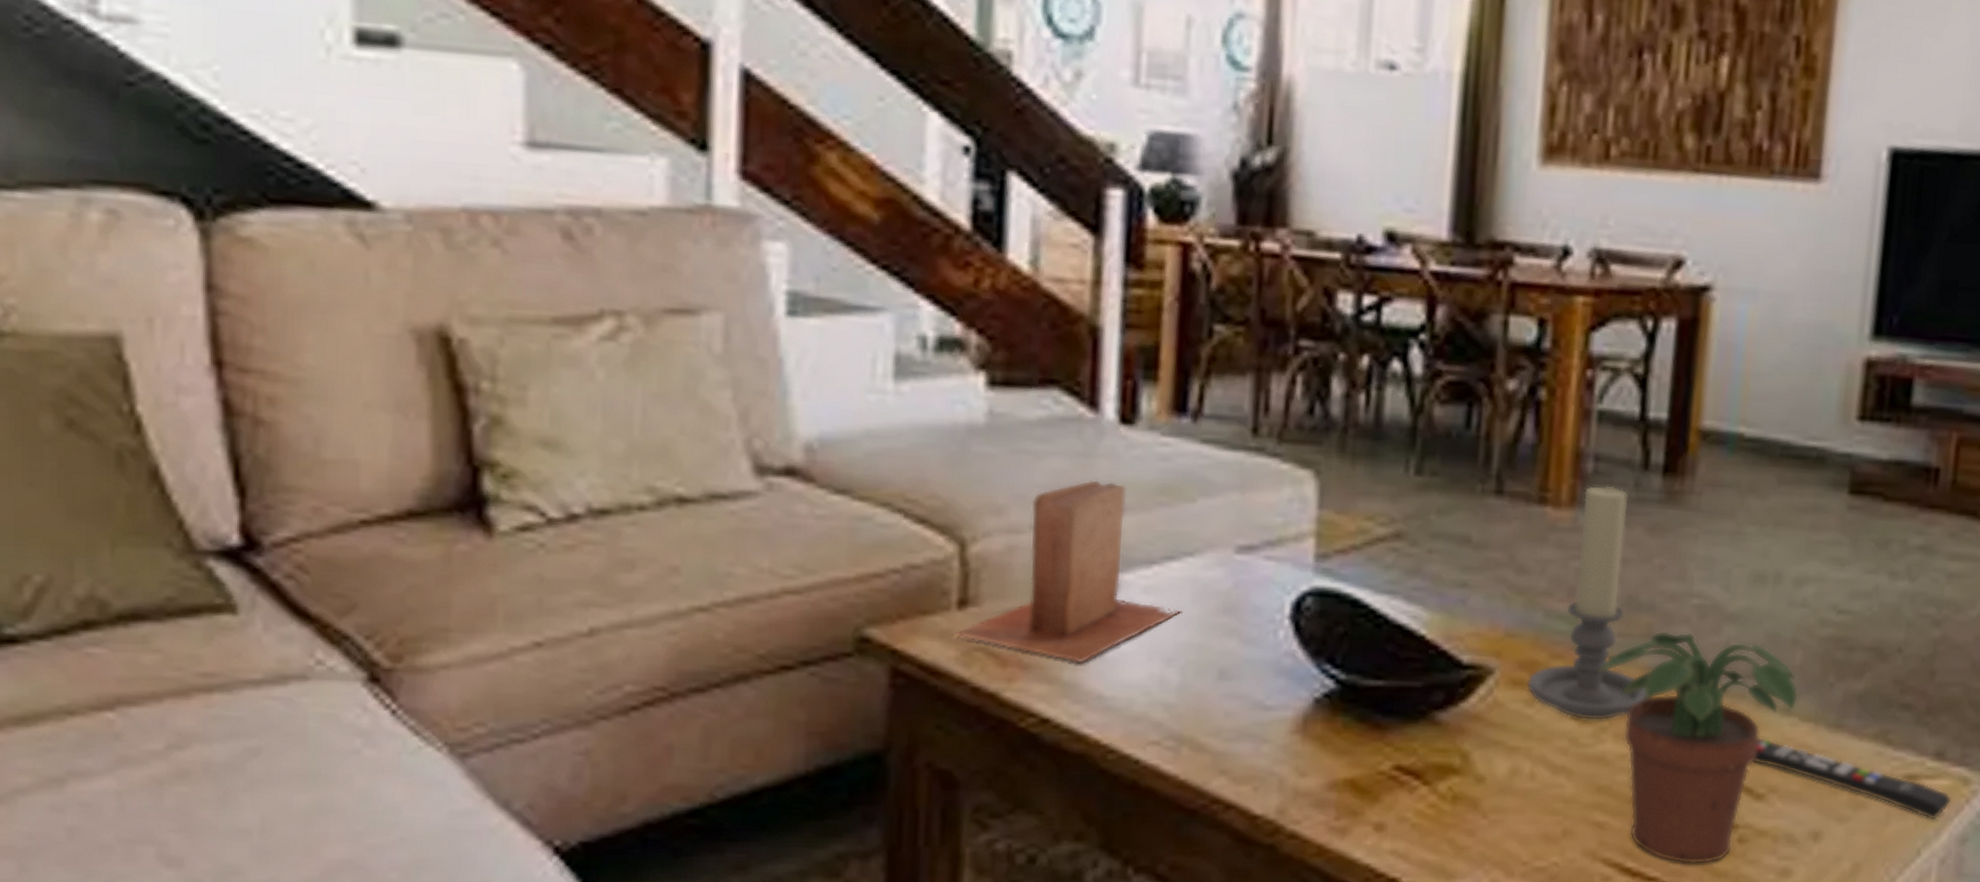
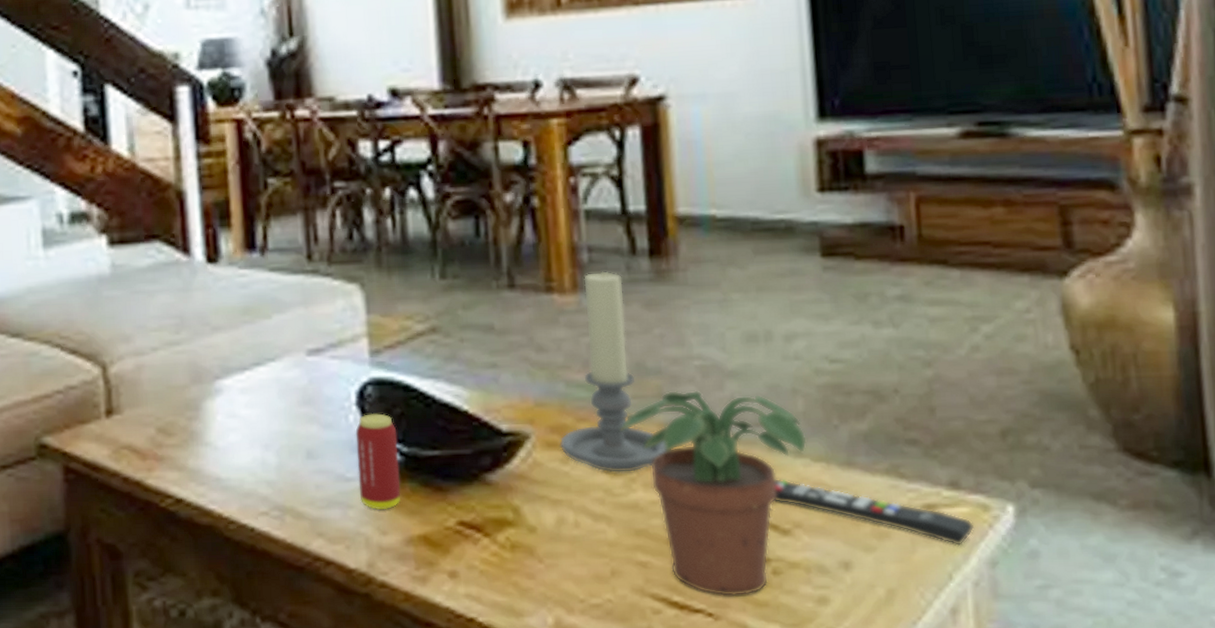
book: present [952,480,1182,664] -> none [104,308,272,454]
beverage can: none [1279,630,1336,746] -> present [355,413,401,509]

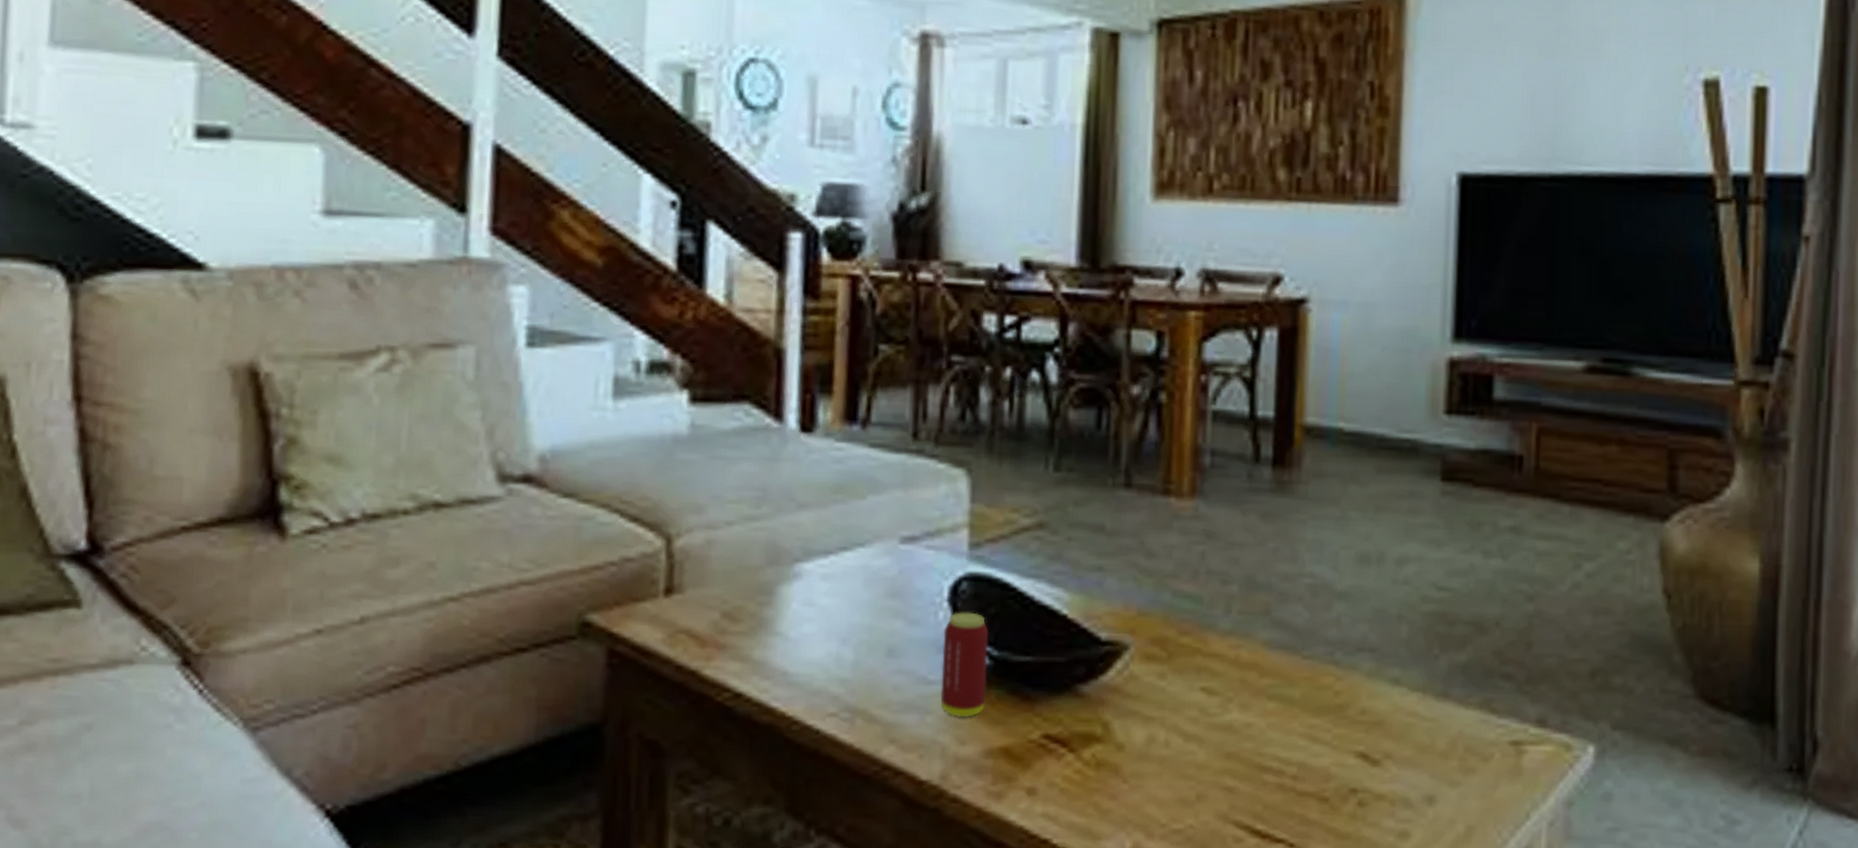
candle holder: present [559,271,667,473] -> none [1158,477,1267,692]
potted plant: present [619,390,807,597] -> none [1221,607,1406,827]
remote control: present [774,478,975,546] -> none [1367,706,1556,784]

